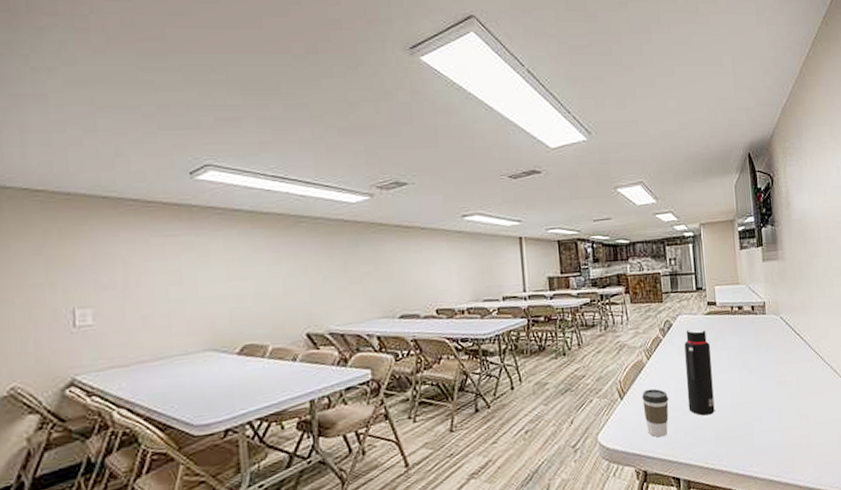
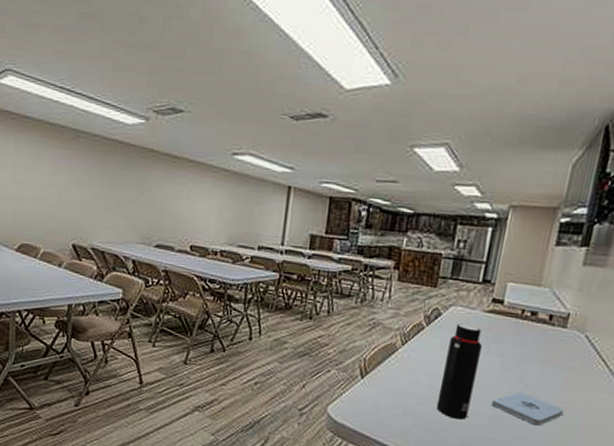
coffee cup: present [642,388,669,438] -> none [383,374,416,427]
notepad: none [729,376,784,403] -> present [491,391,565,426]

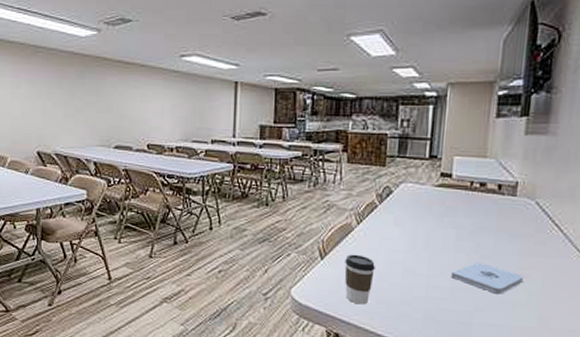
coffee cup: none [383,374,416,427] -> present [344,254,375,305]
water bottle: present [436,323,483,420] -> none [397,200,436,294]

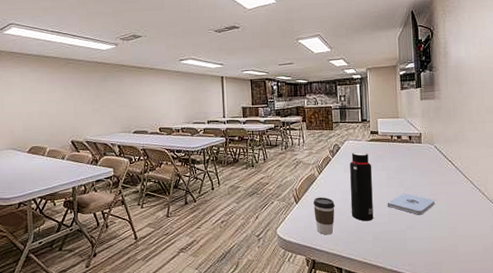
water bottle: none [397,200,436,294] -> present [350,152,374,221]

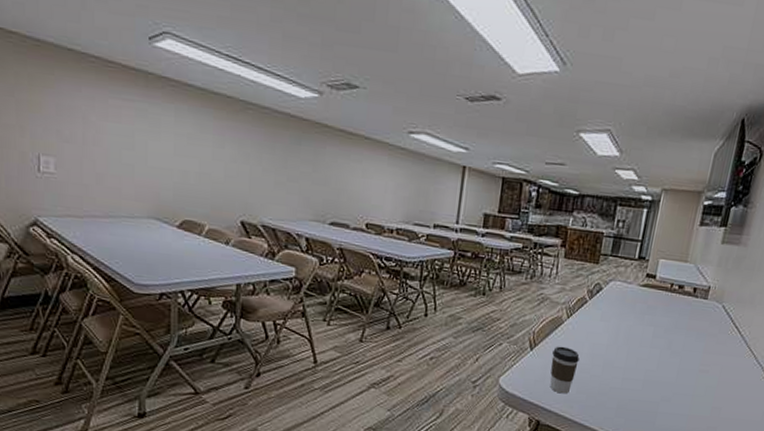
water bottle: present [350,152,374,221] -> none [597,297,638,385]
notepad: present [387,192,435,215] -> none [644,357,705,387]

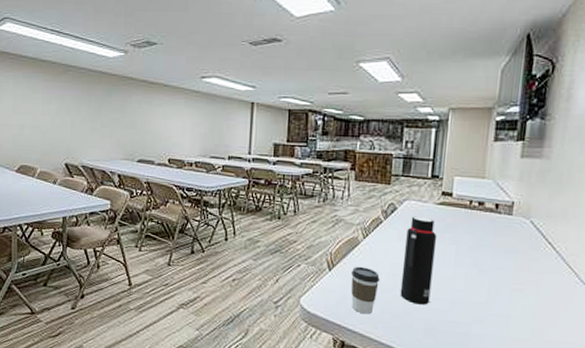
water bottle: none [597,297,638,385] -> present [400,216,438,305]

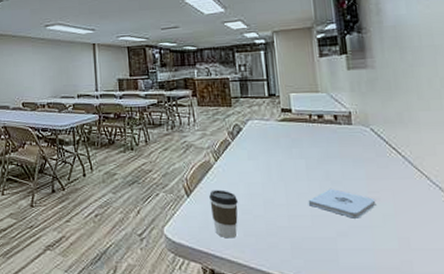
water bottle: present [400,216,438,305] -> none [255,134,291,223]
notepad: none [450,275,519,307] -> present [308,188,377,218]

